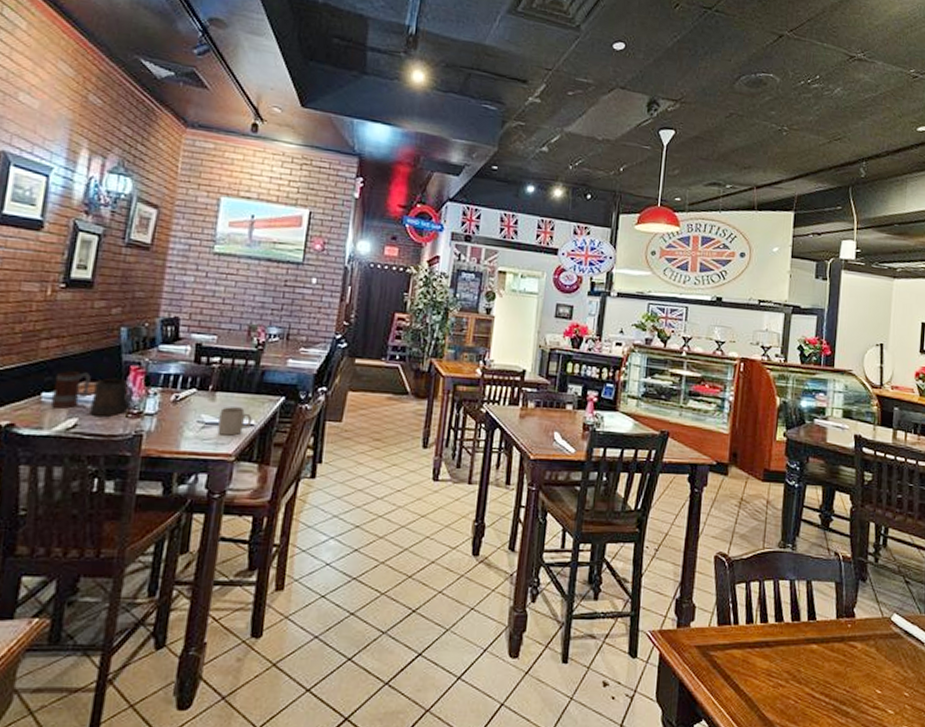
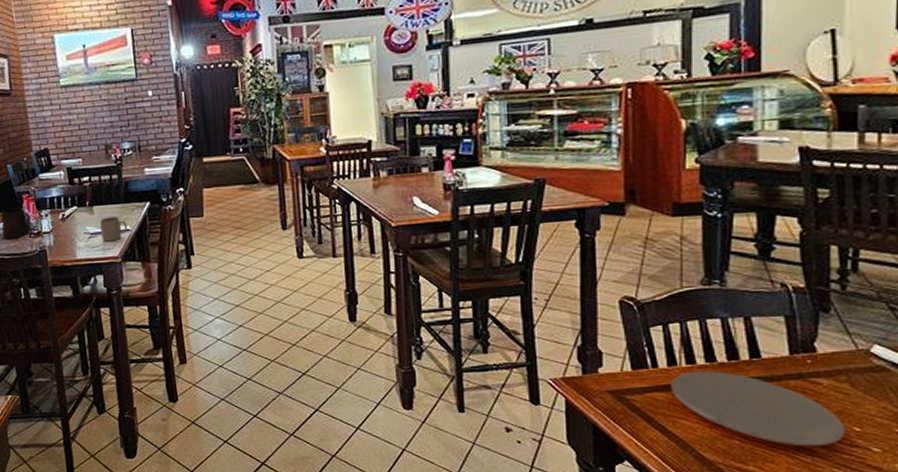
plate: none [746,629,870,708] -> present [671,370,845,447]

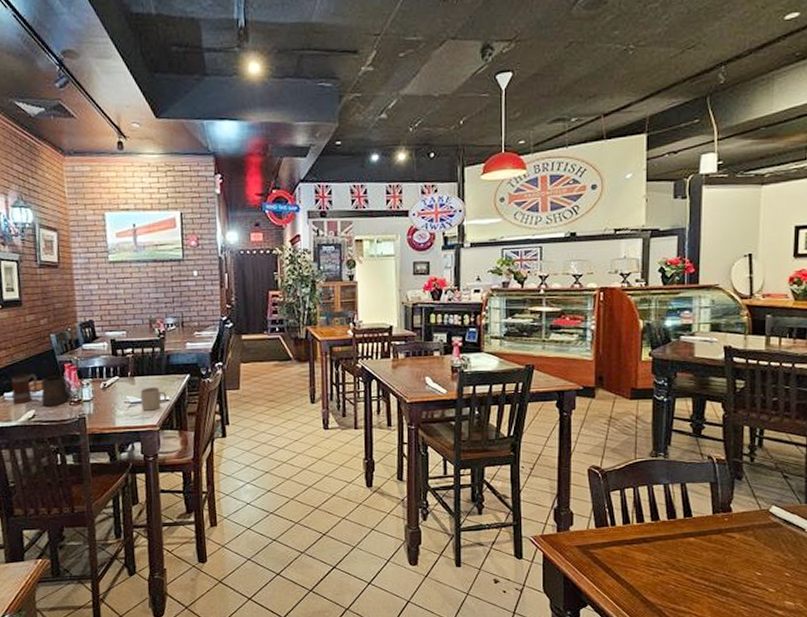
plate: present [671,370,845,447] -> none [625,527,750,590]

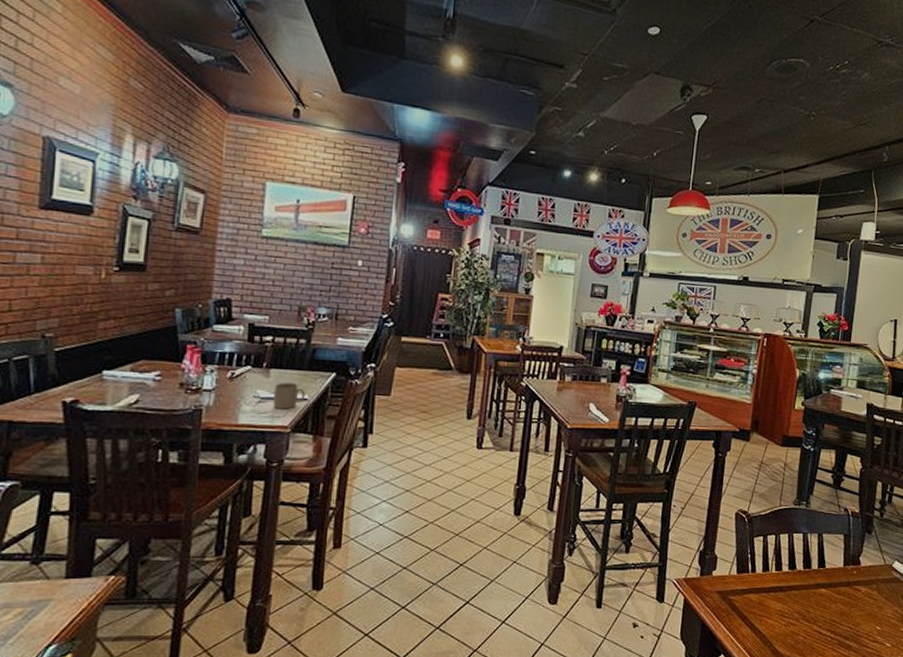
beer mug: present [11,373,38,404] -> none [112,350,149,386]
beer mug: present [40,375,72,407] -> none [149,357,192,393]

